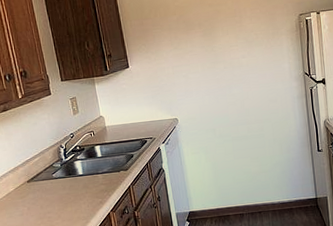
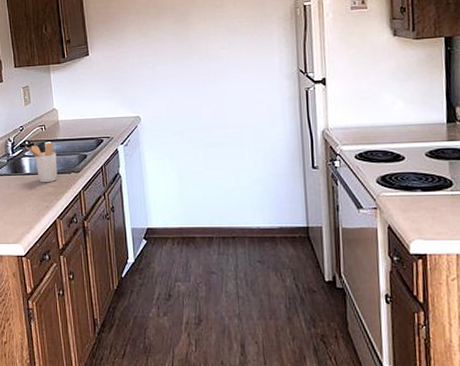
utensil holder: none [76,146,109,182] -> present [25,143,58,183]

